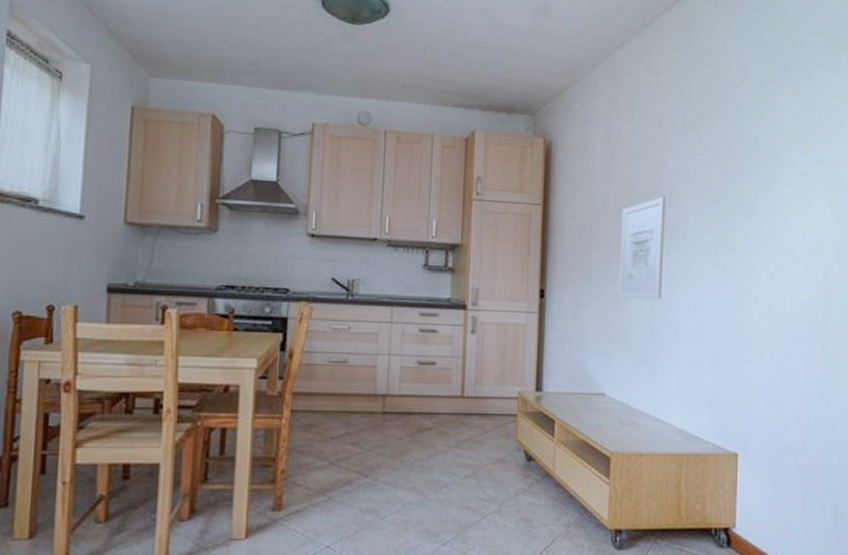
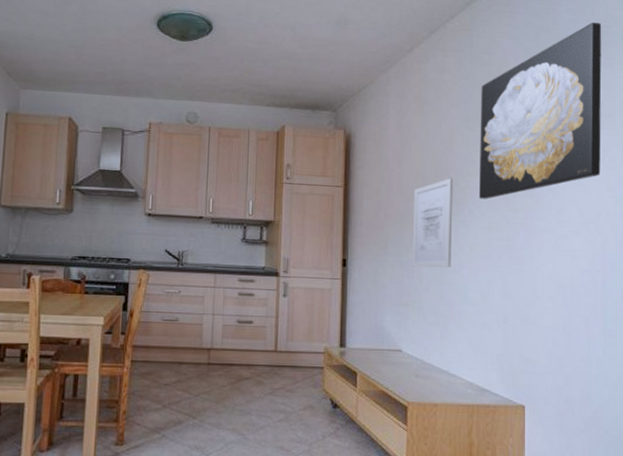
wall art: none [693,21,832,222] -> present [478,22,602,199]

